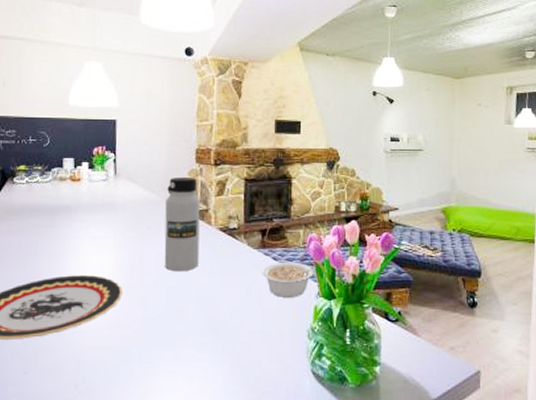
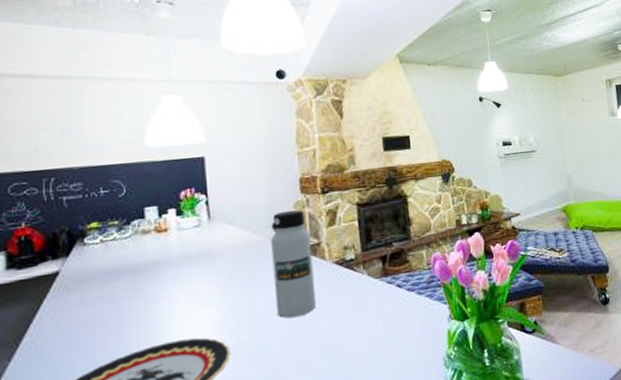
legume: present [262,262,317,297] -> none [387,285,445,328]

